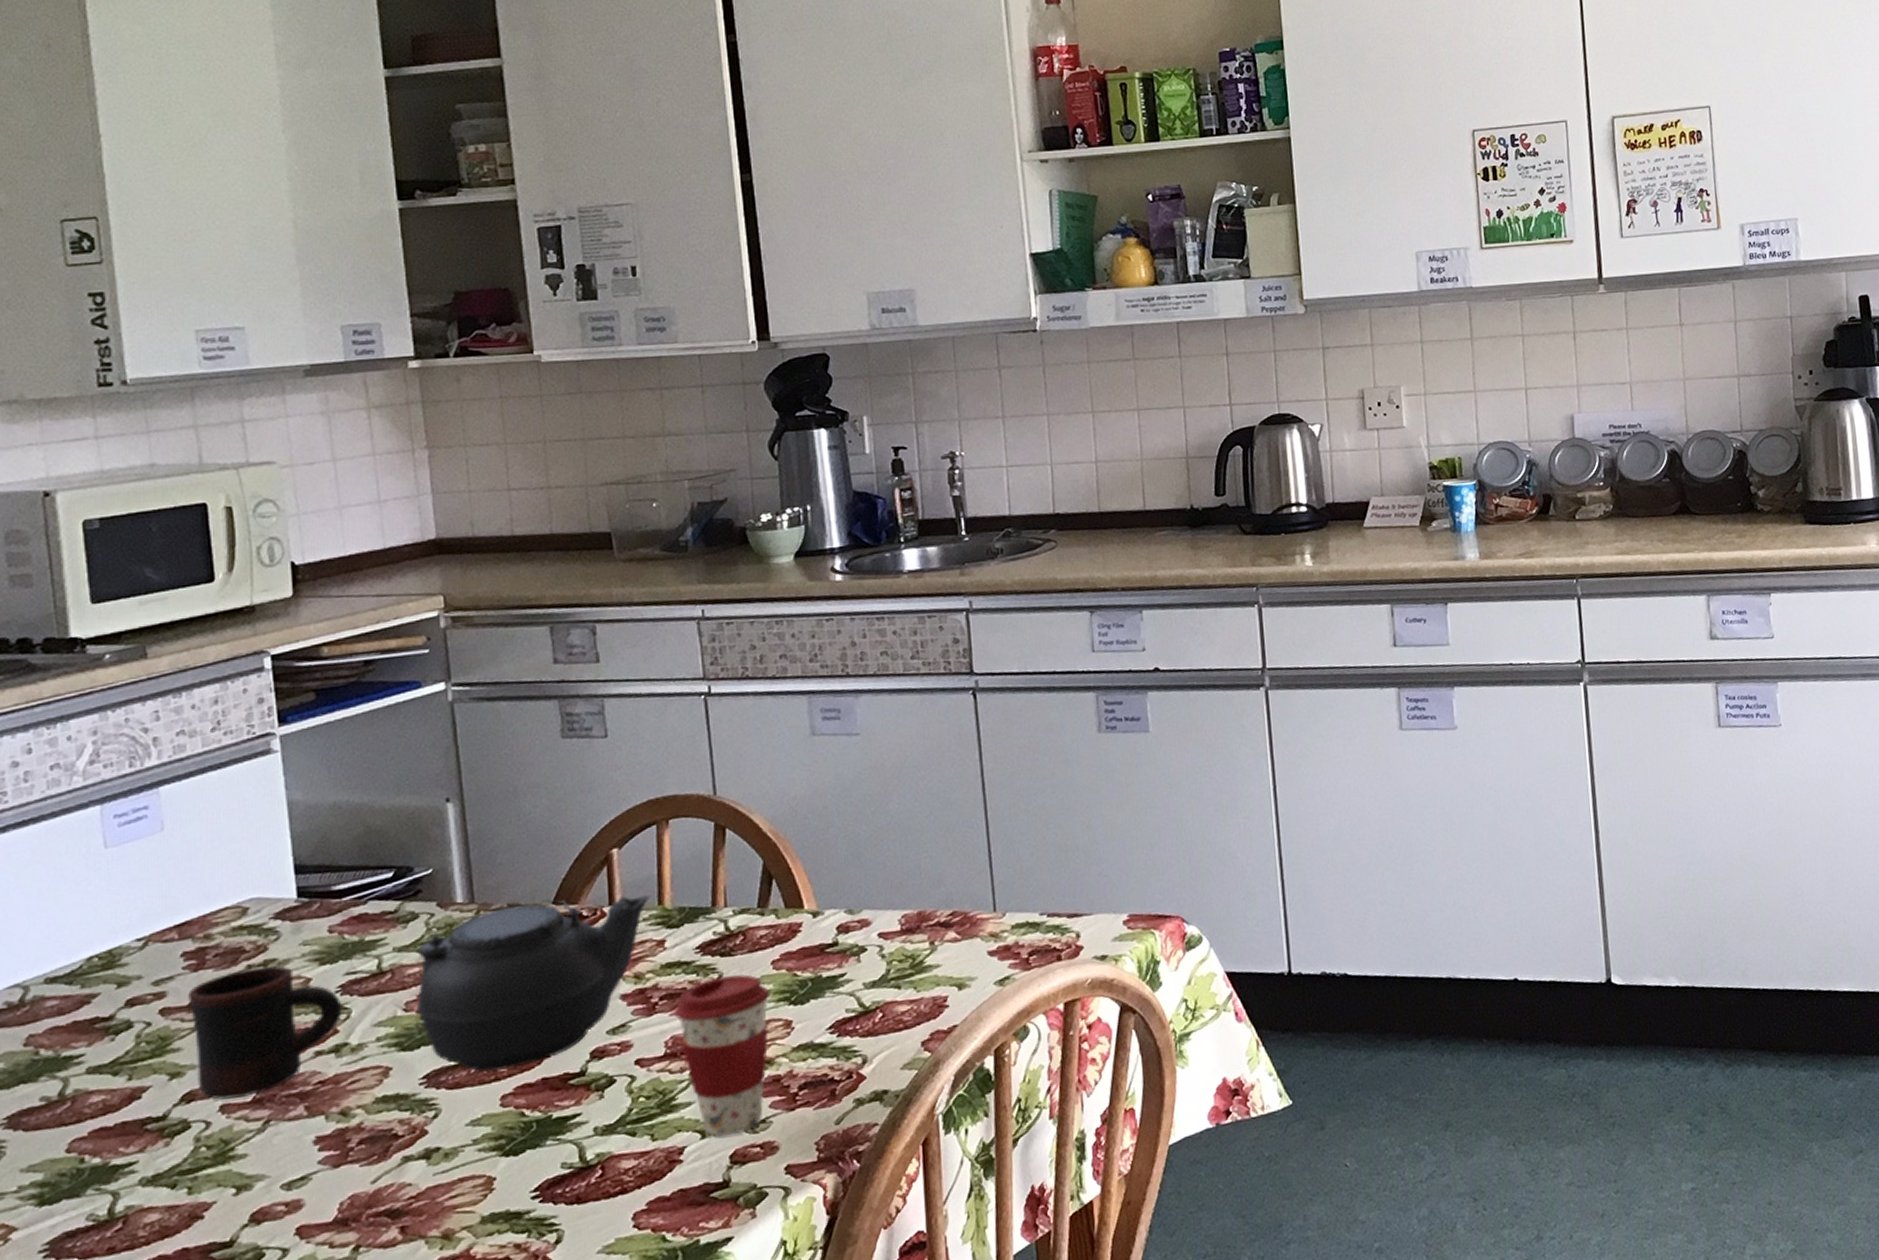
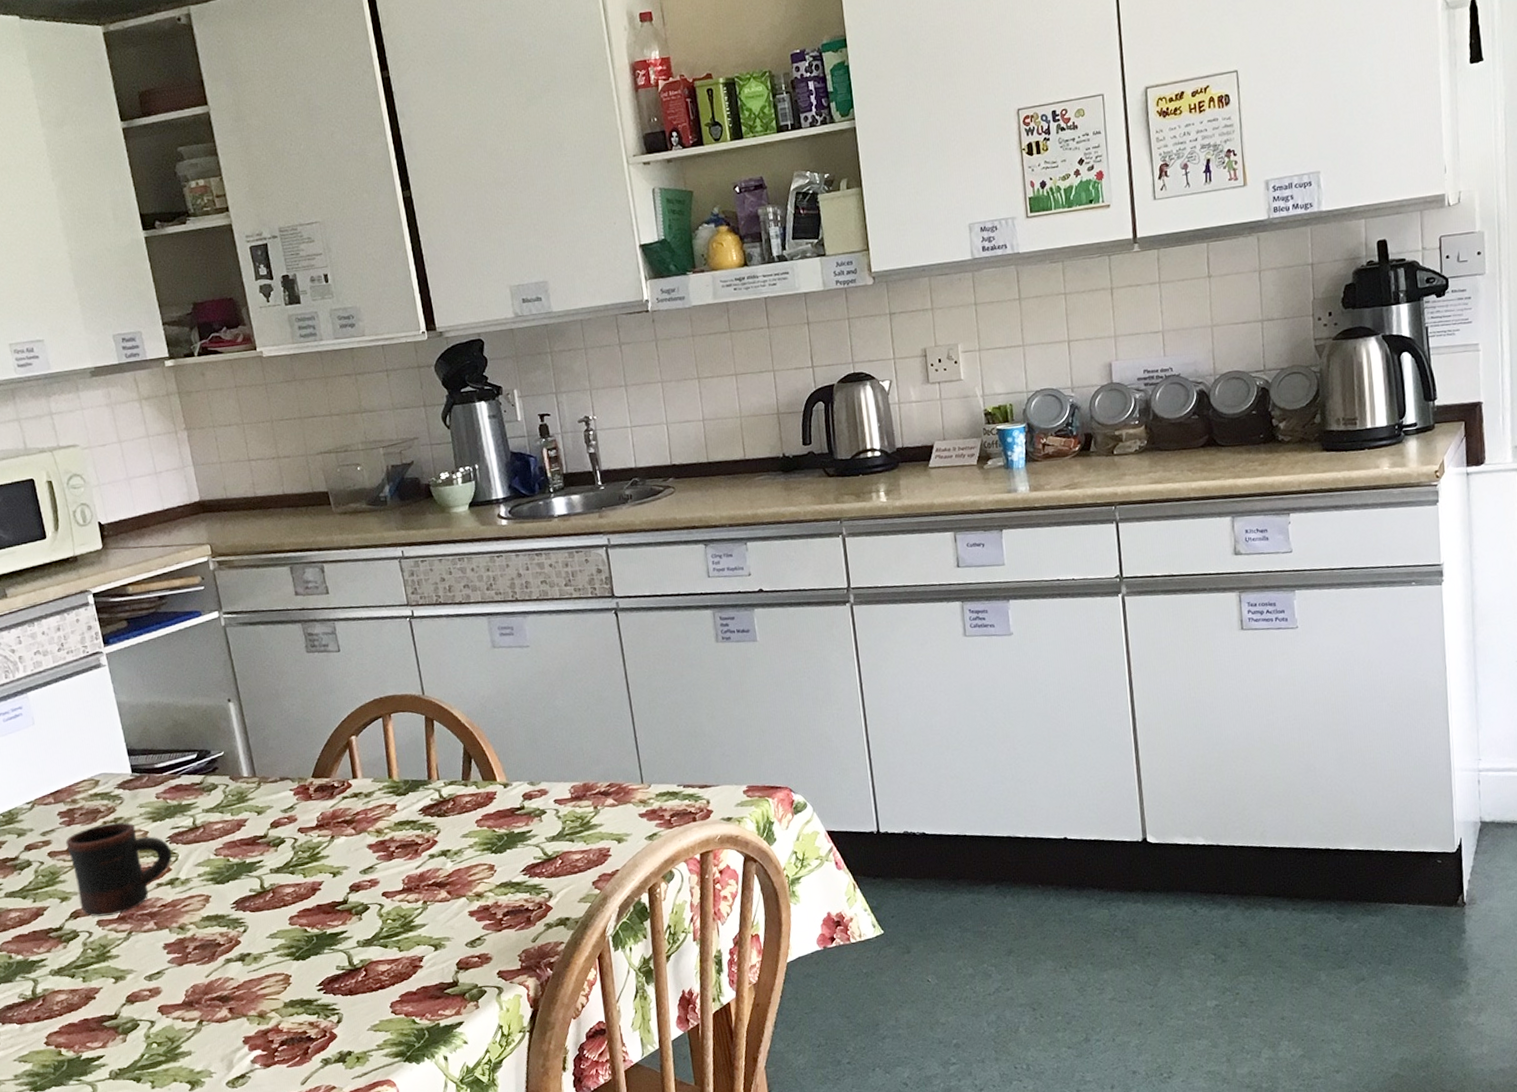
teapot: present [417,895,651,1072] -> none [220,771,383,900]
coffee cup: present [674,974,771,1137] -> none [407,830,478,950]

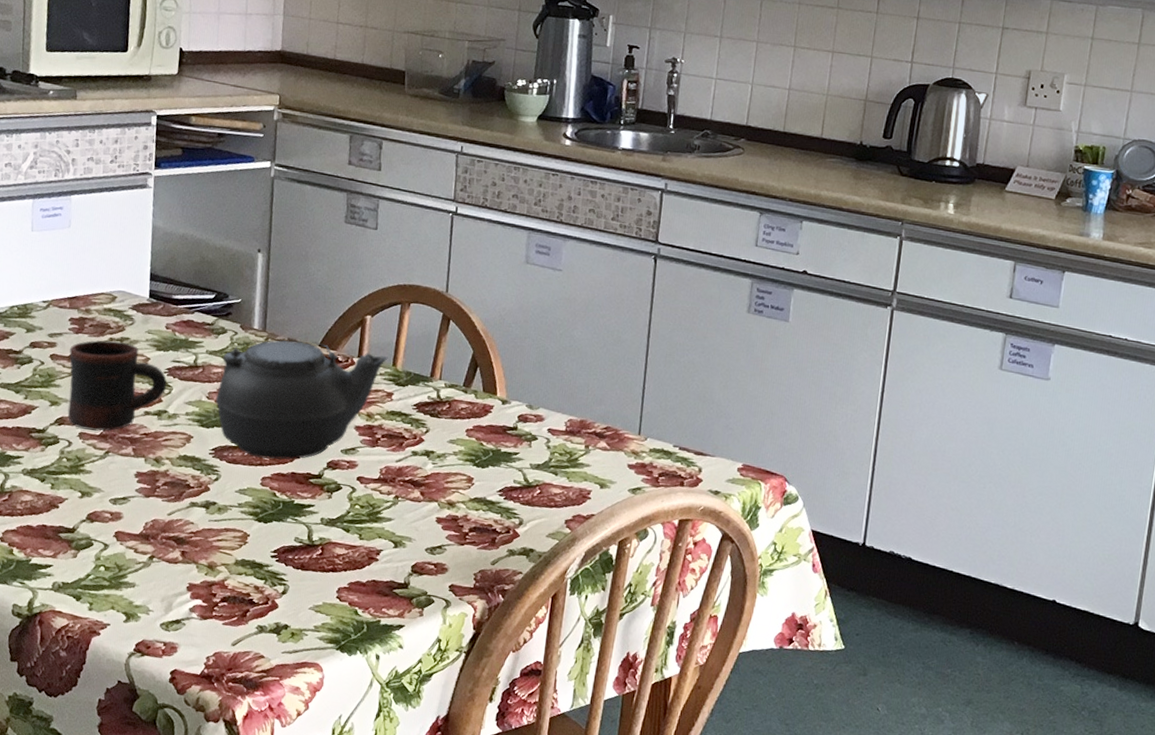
teapot: none [220,771,383,900] -> present [216,340,388,460]

